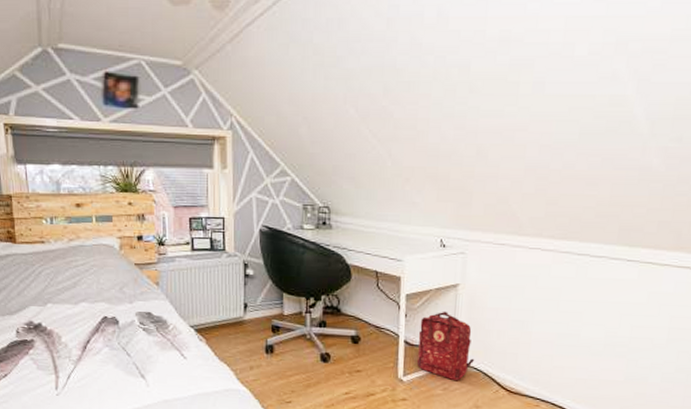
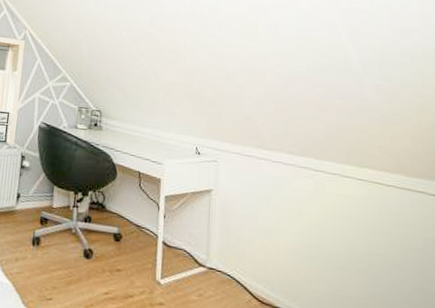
backpack: present [416,311,475,380] -> none [173,214,228,287]

